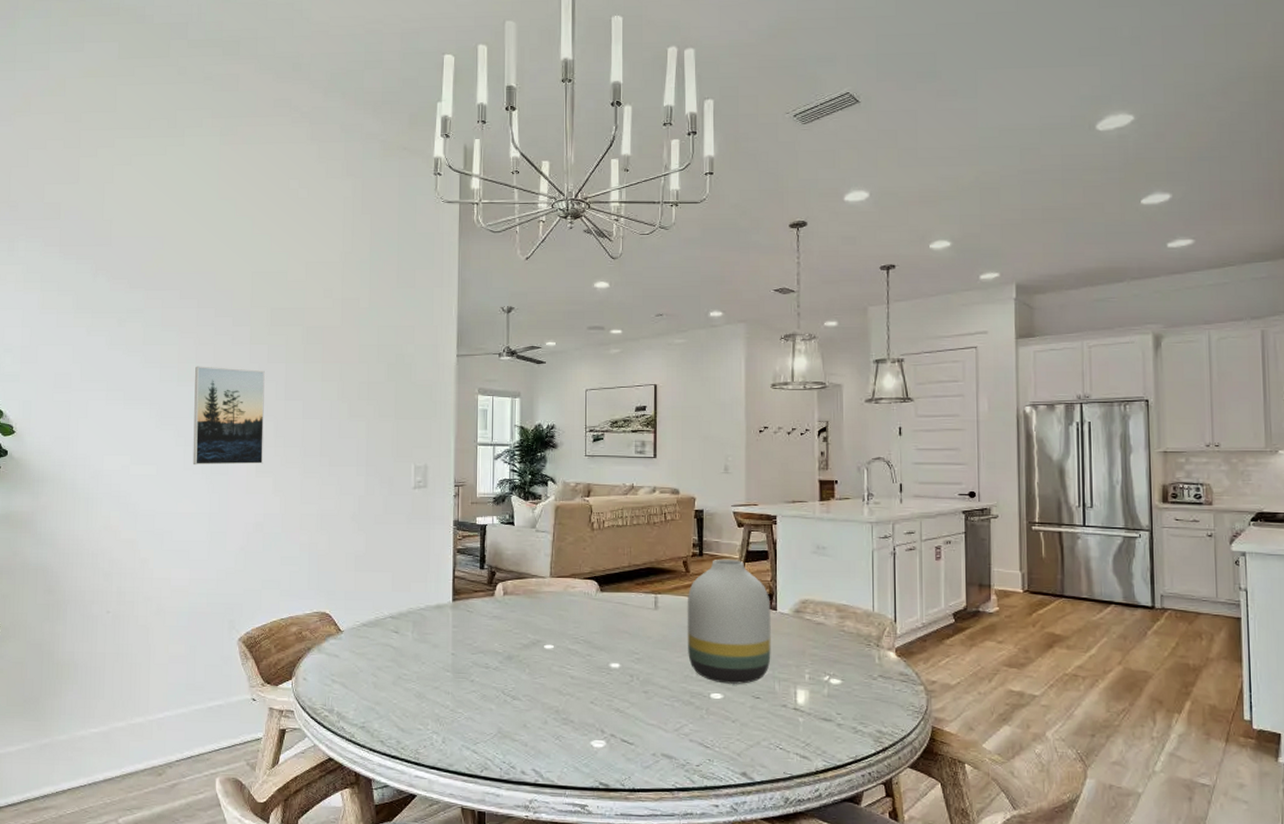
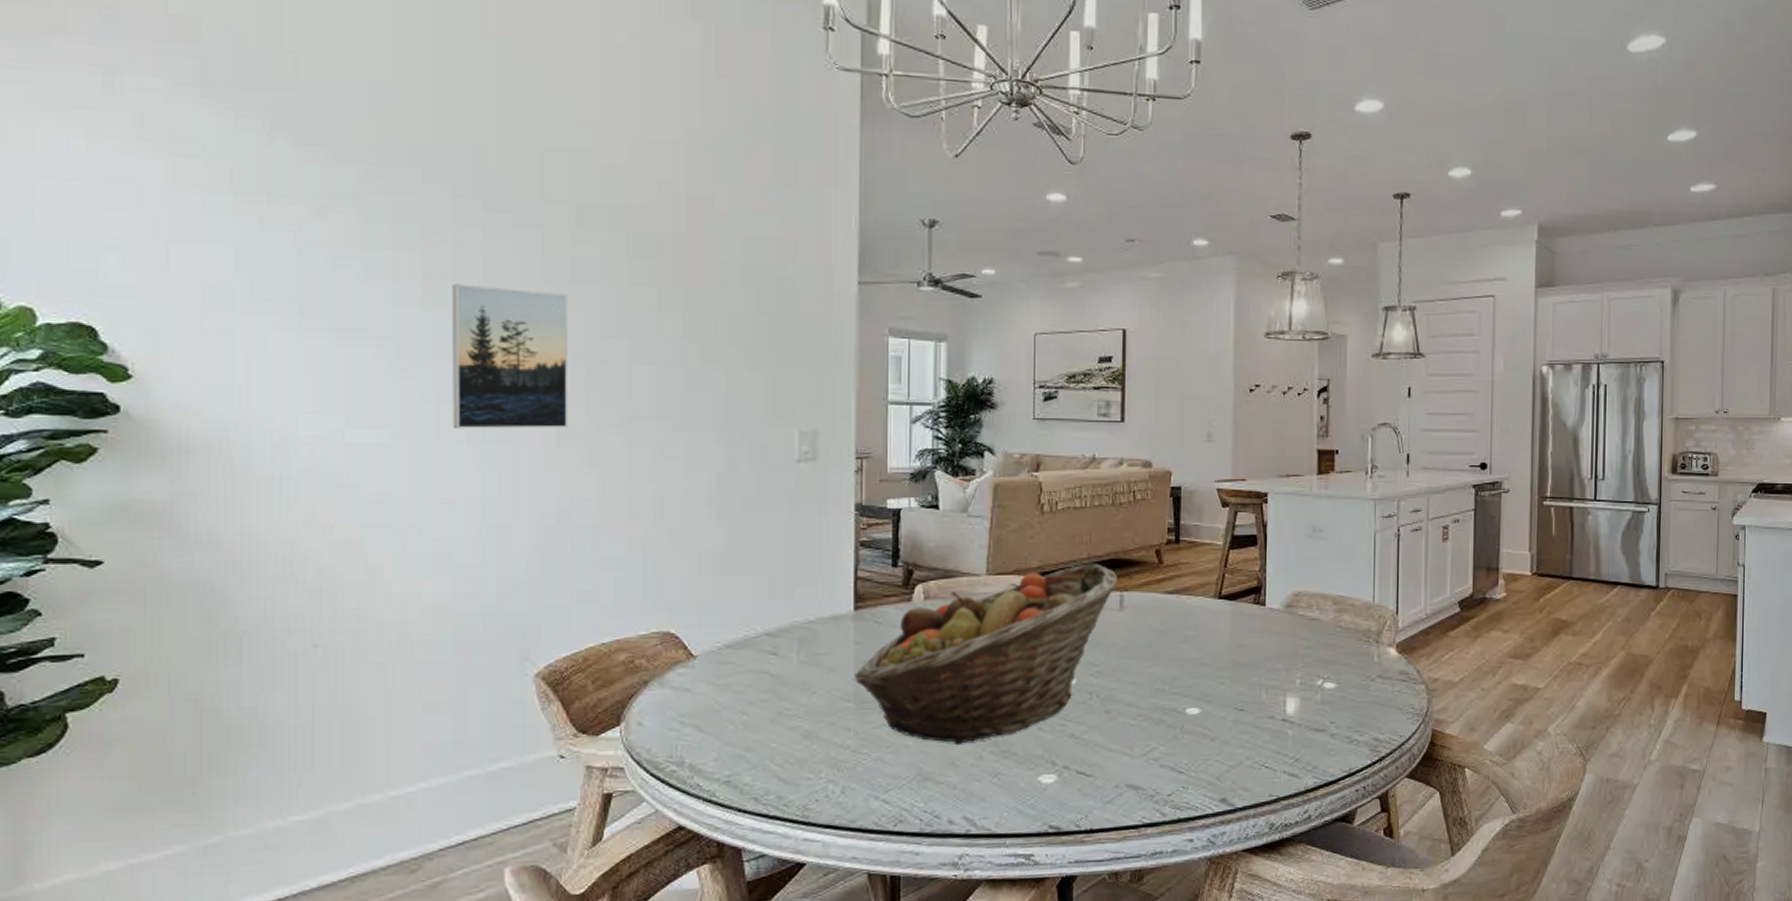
fruit basket: none [452,570,653,711] -> present [854,563,1118,744]
vase: present [687,558,771,684] -> none [1159,545,1259,696]

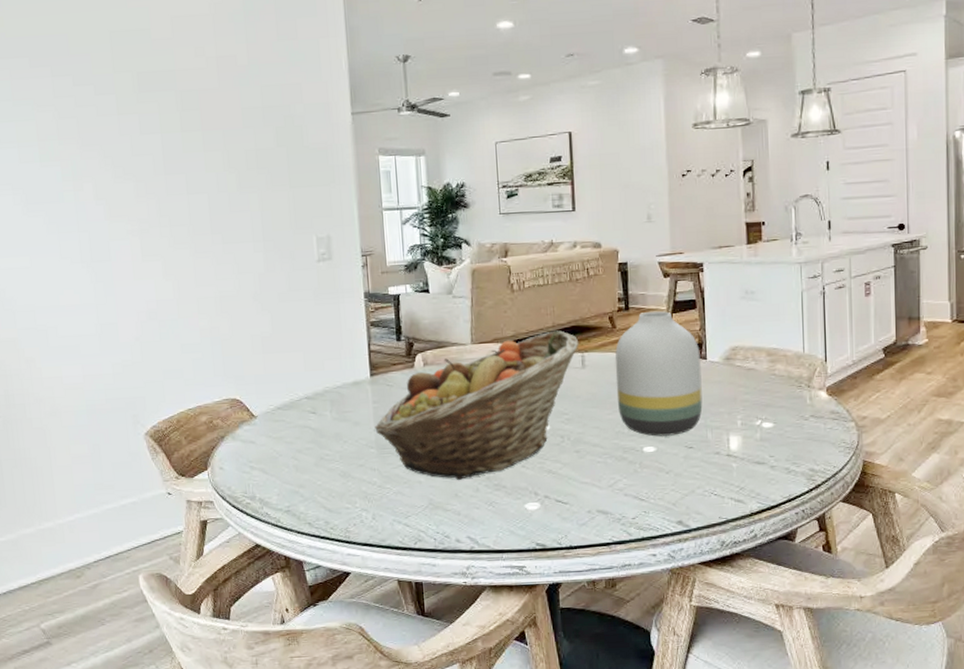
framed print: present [452,283,569,430] -> none [58,142,149,254]
vase: none [1159,545,1259,696] -> present [615,311,703,437]

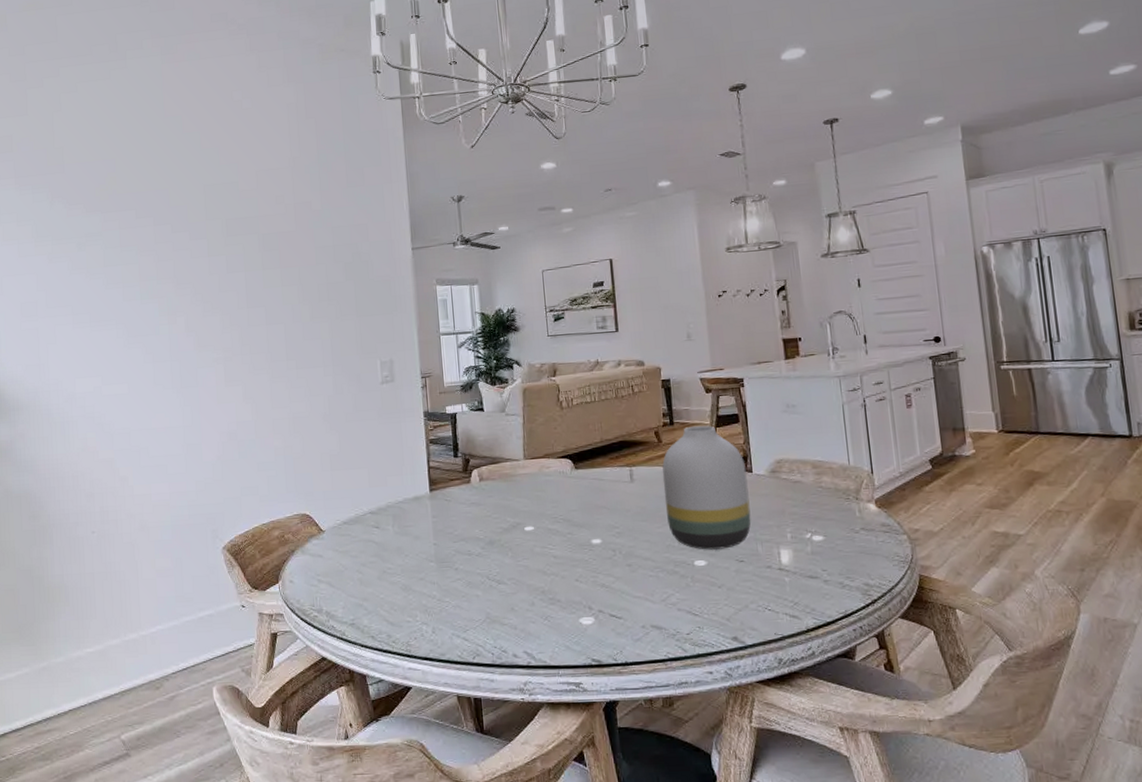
fruit basket: present [375,330,579,480] -> none [434,445,627,594]

